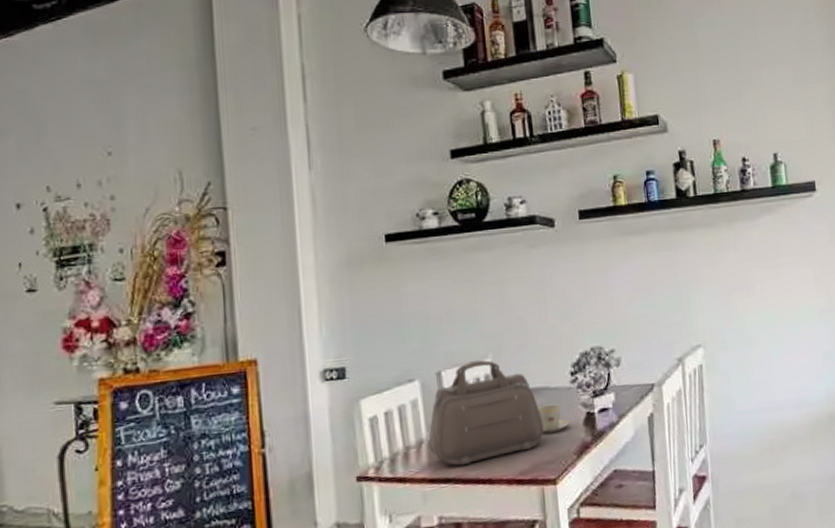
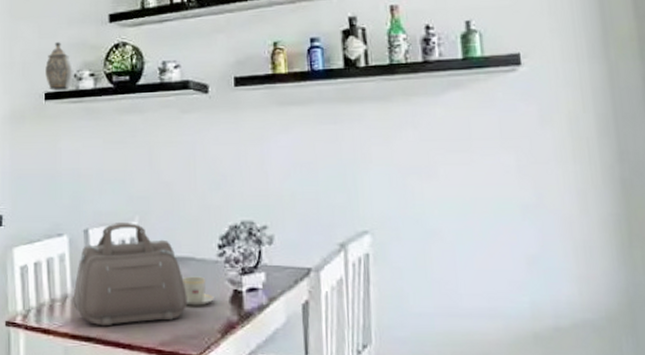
decorative jar: none [384,180,415,232] -> present [45,42,73,91]

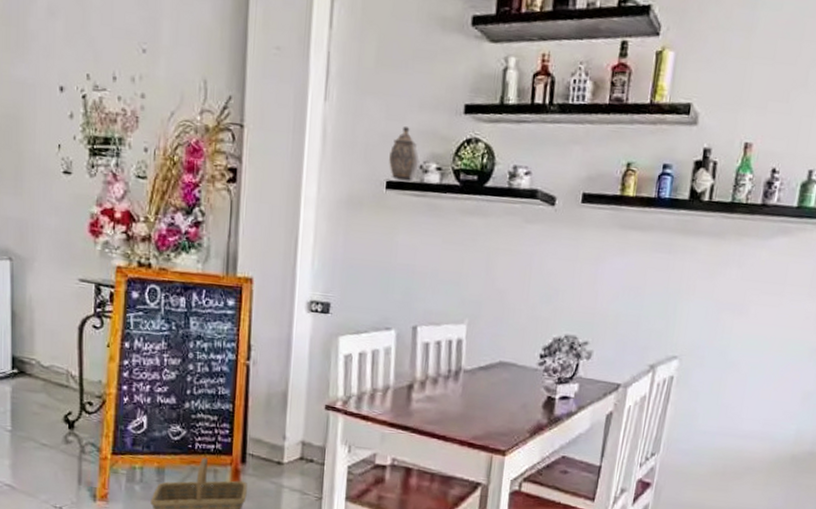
handbag: present [73,223,188,326] -> none [394,323,505,418]
teacup: present [182,276,214,306] -> none [502,380,529,408]

